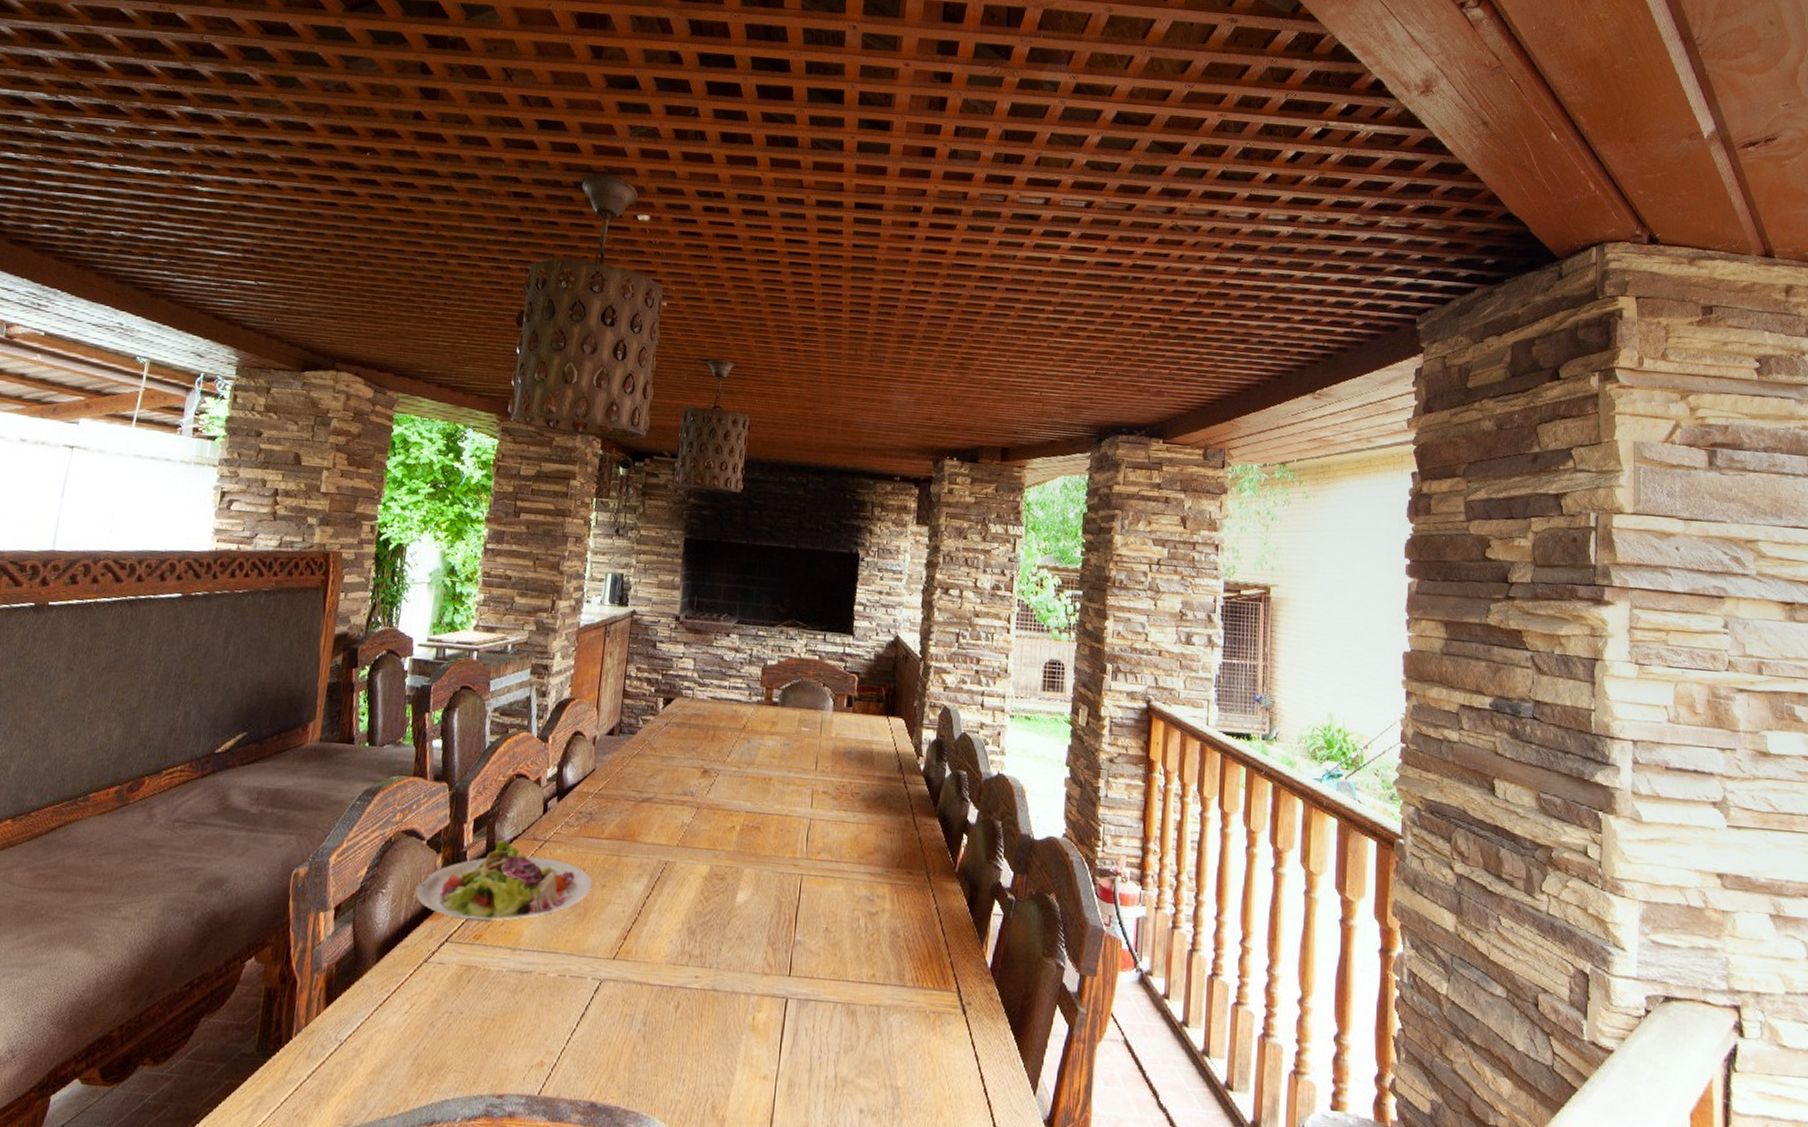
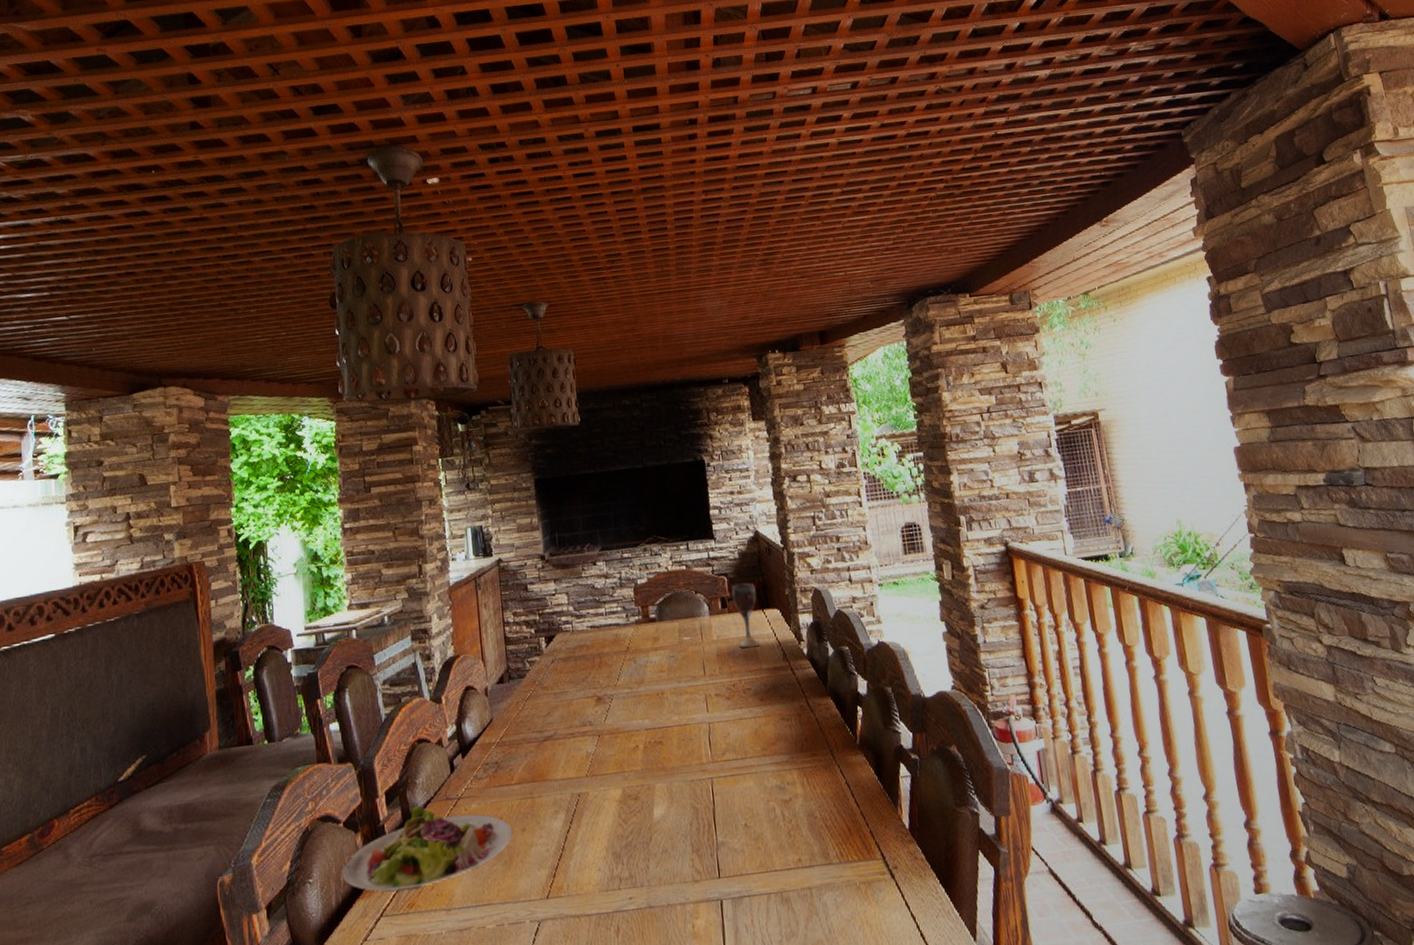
cup: none [856,685,885,753] -> present [731,582,761,648]

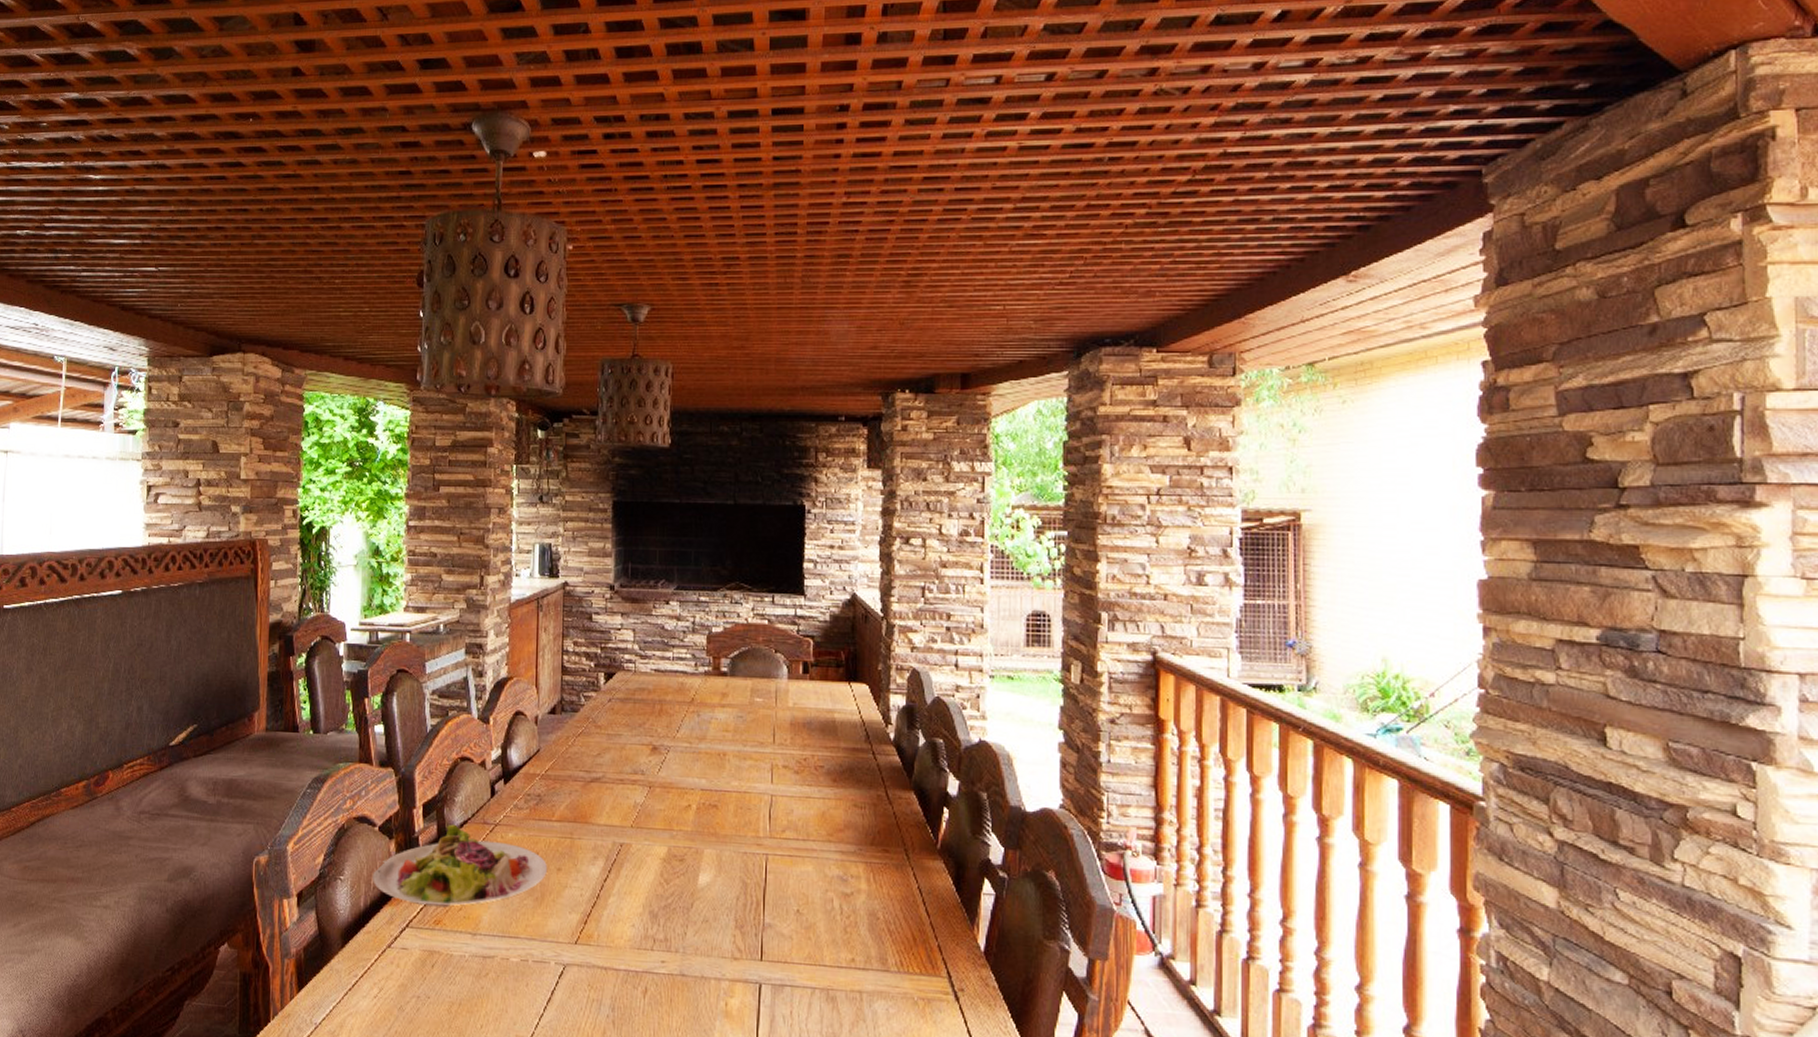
cup: present [731,582,761,648] -> none [815,649,844,722]

